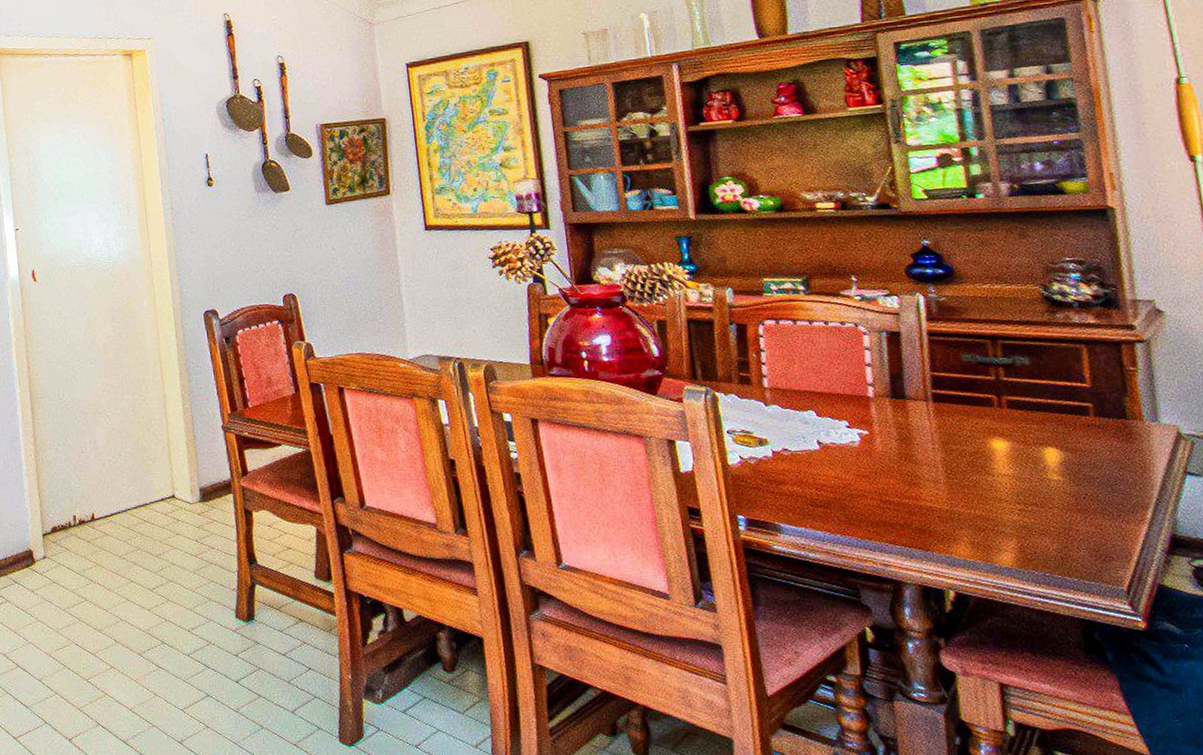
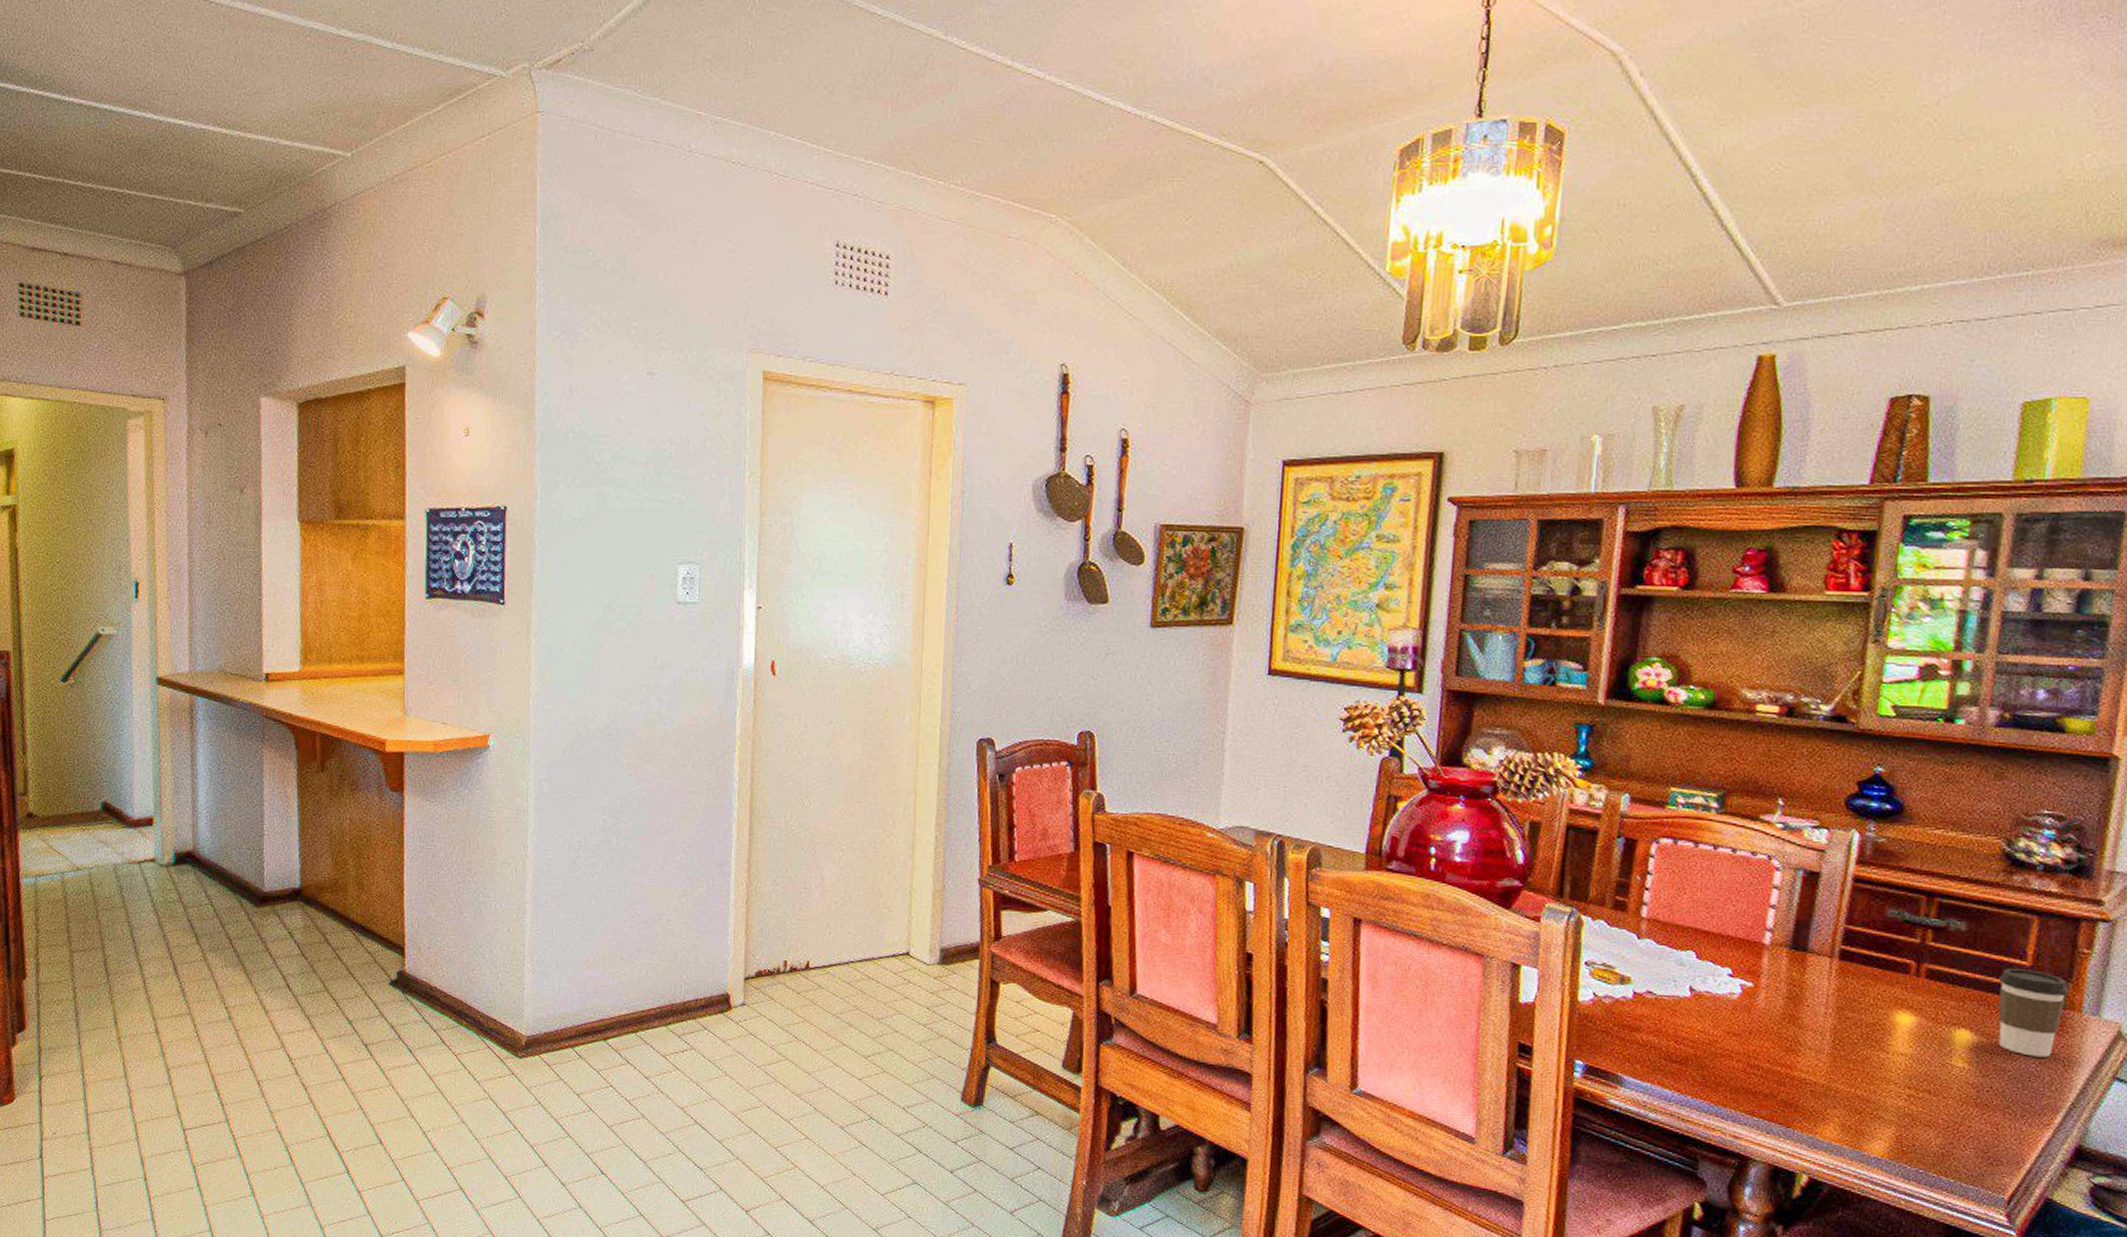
coffee cup: none [1067,390,1128,464] -> present [1998,969,2070,1058]

